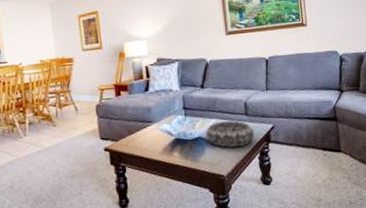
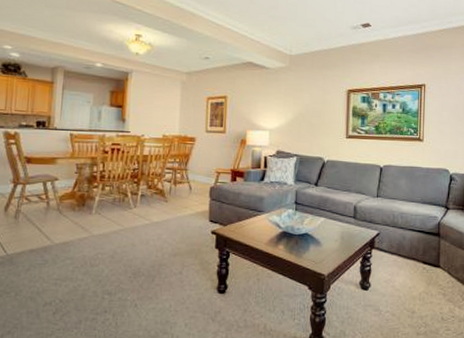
decorative bowl: present [205,120,255,148] -> none [312,221,360,248]

